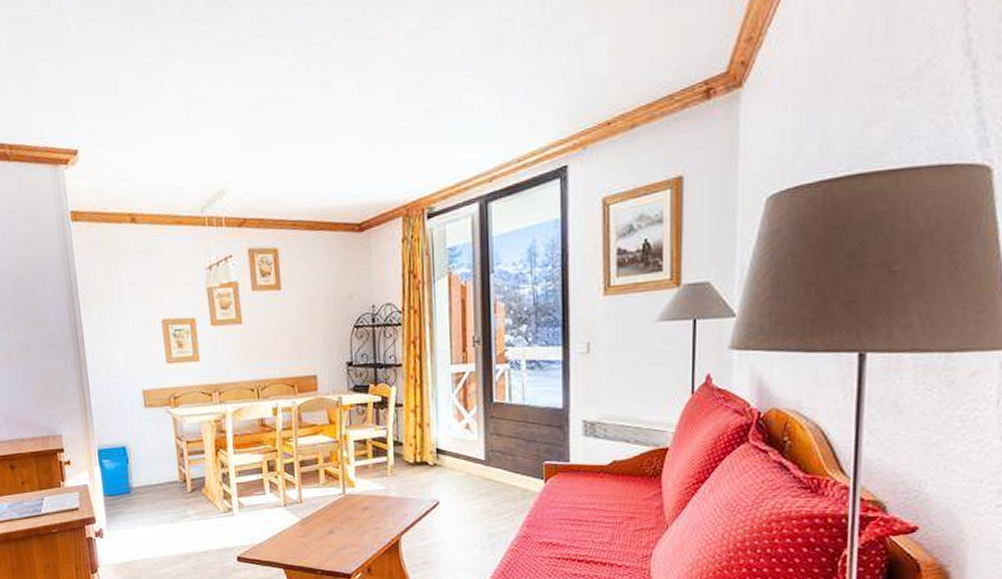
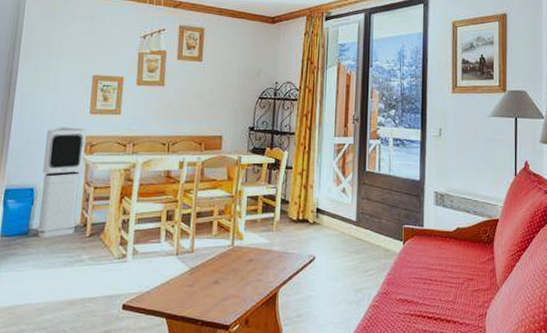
air purifier: none [126,379,177,496] -> present [36,127,87,238]

